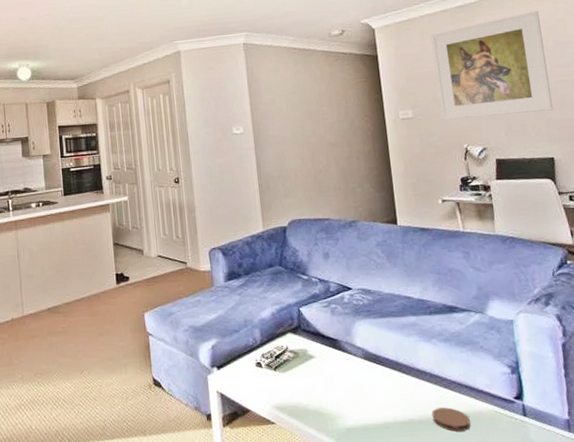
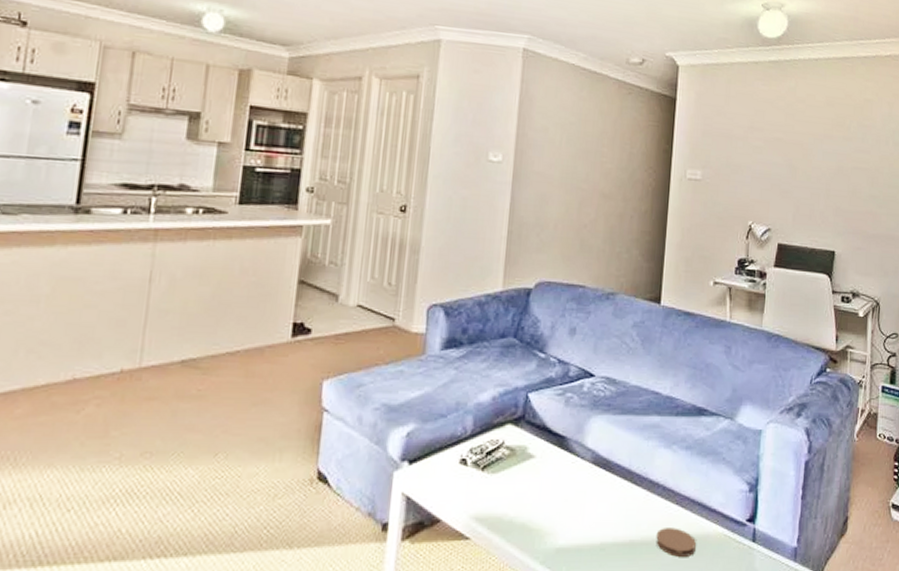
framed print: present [431,11,554,121] -> none [731,84,849,198]

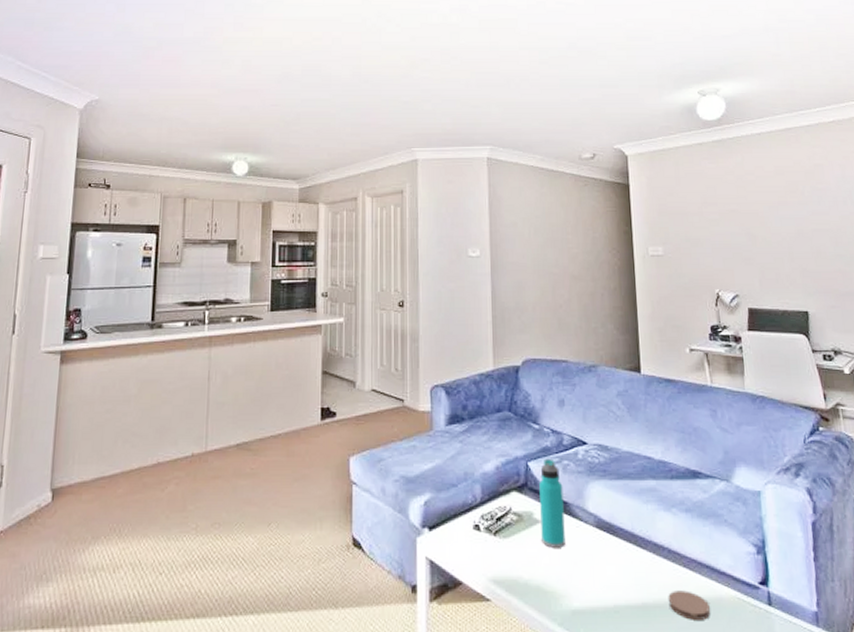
water bottle: none [533,390,563,484] -> present [539,458,565,548]

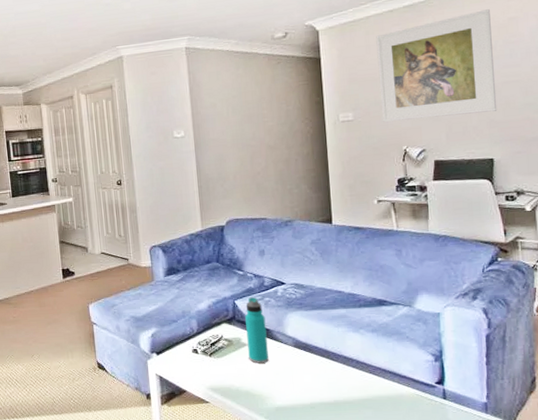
coaster: present [668,590,710,620] -> none [356,390,392,412]
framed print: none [685,153,809,262] -> present [376,9,498,123]

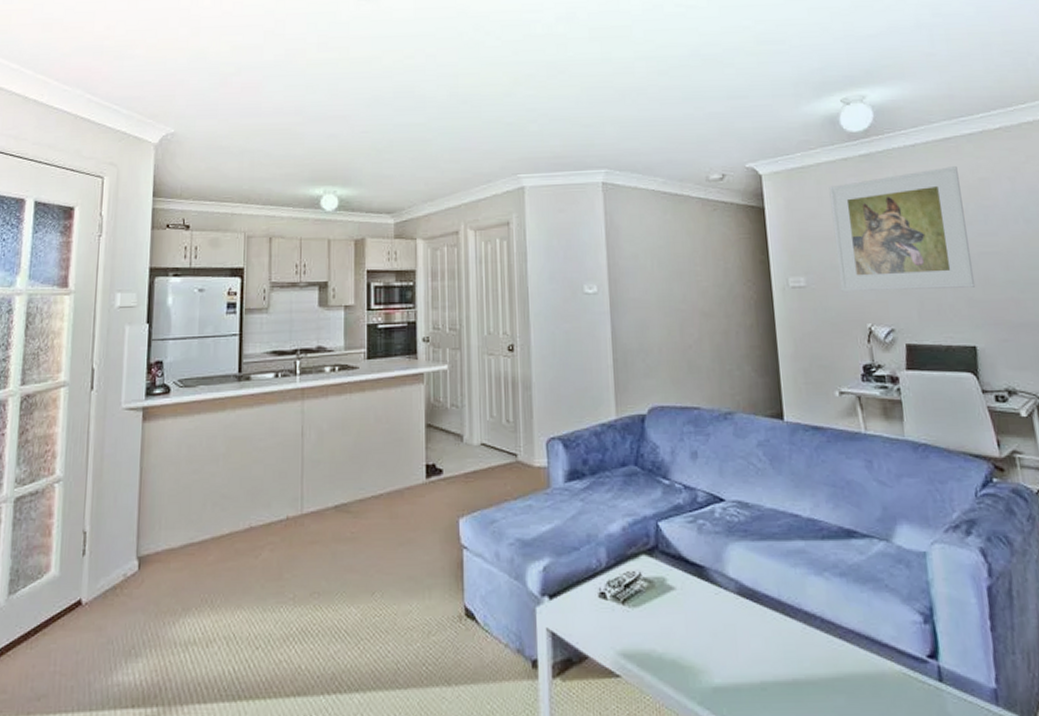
water bottle: present [245,297,269,364] -> none [672,517,703,618]

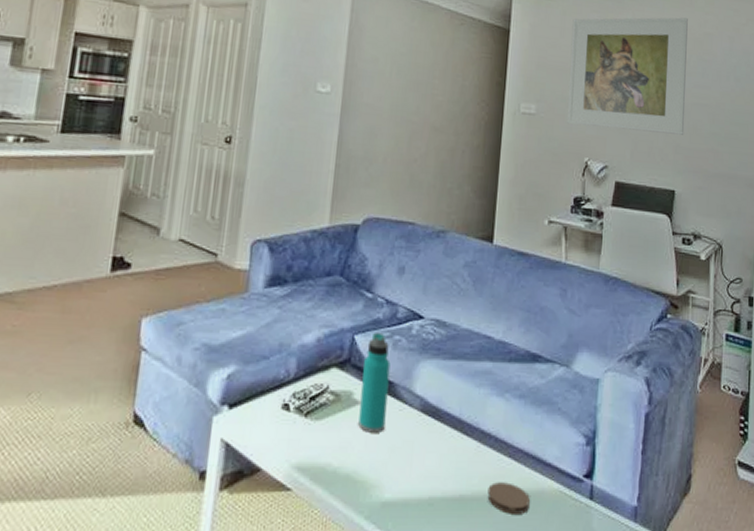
water bottle: none [672,517,703,618] -> present [358,332,391,433]
coaster: none [822,665,872,698] -> present [487,482,530,514]

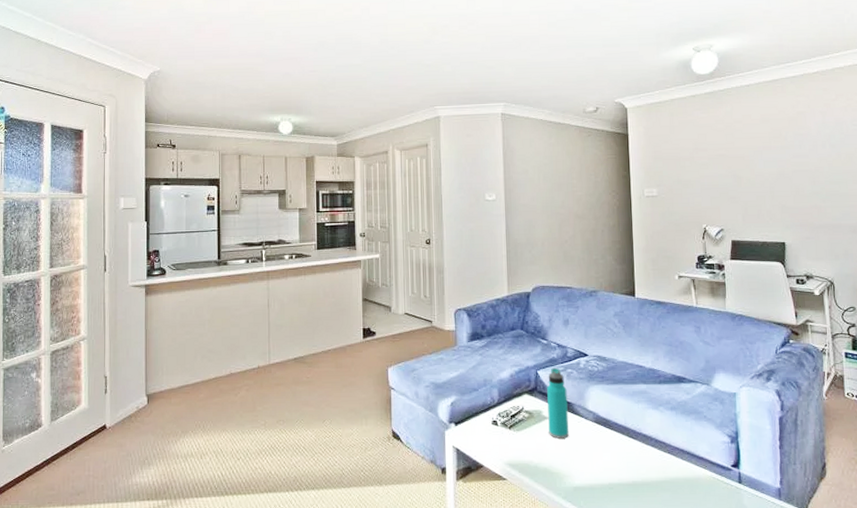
coaster: present [487,482,530,514] -> none [654,472,689,495]
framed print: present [566,17,688,135] -> none [679,102,789,201]

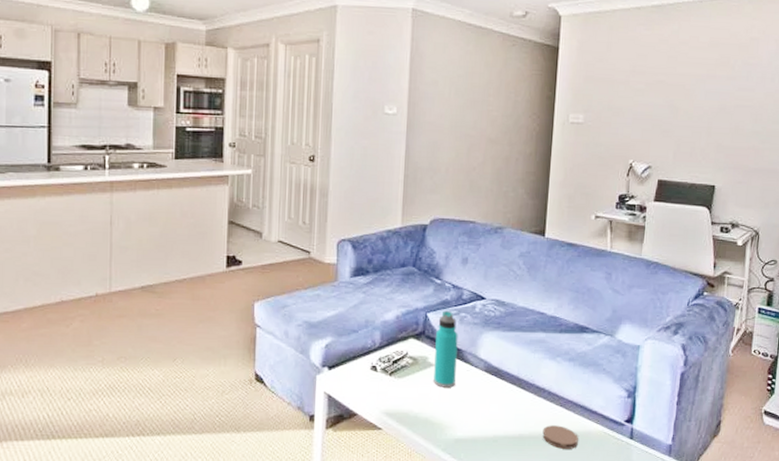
coaster: none [654,472,689,495] -> present [542,425,578,449]

